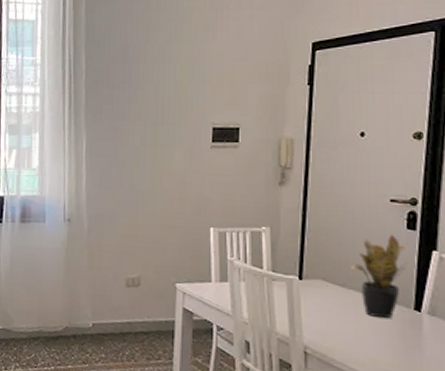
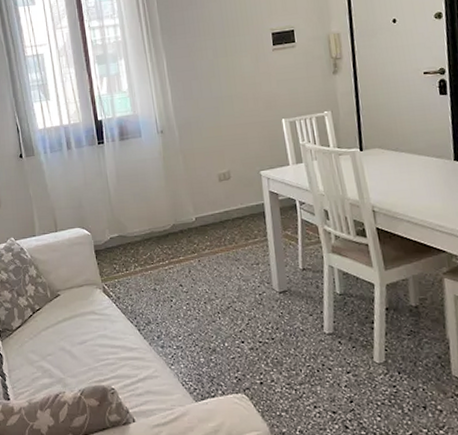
potted plant: present [351,234,408,319] -> none [400,100,445,172]

